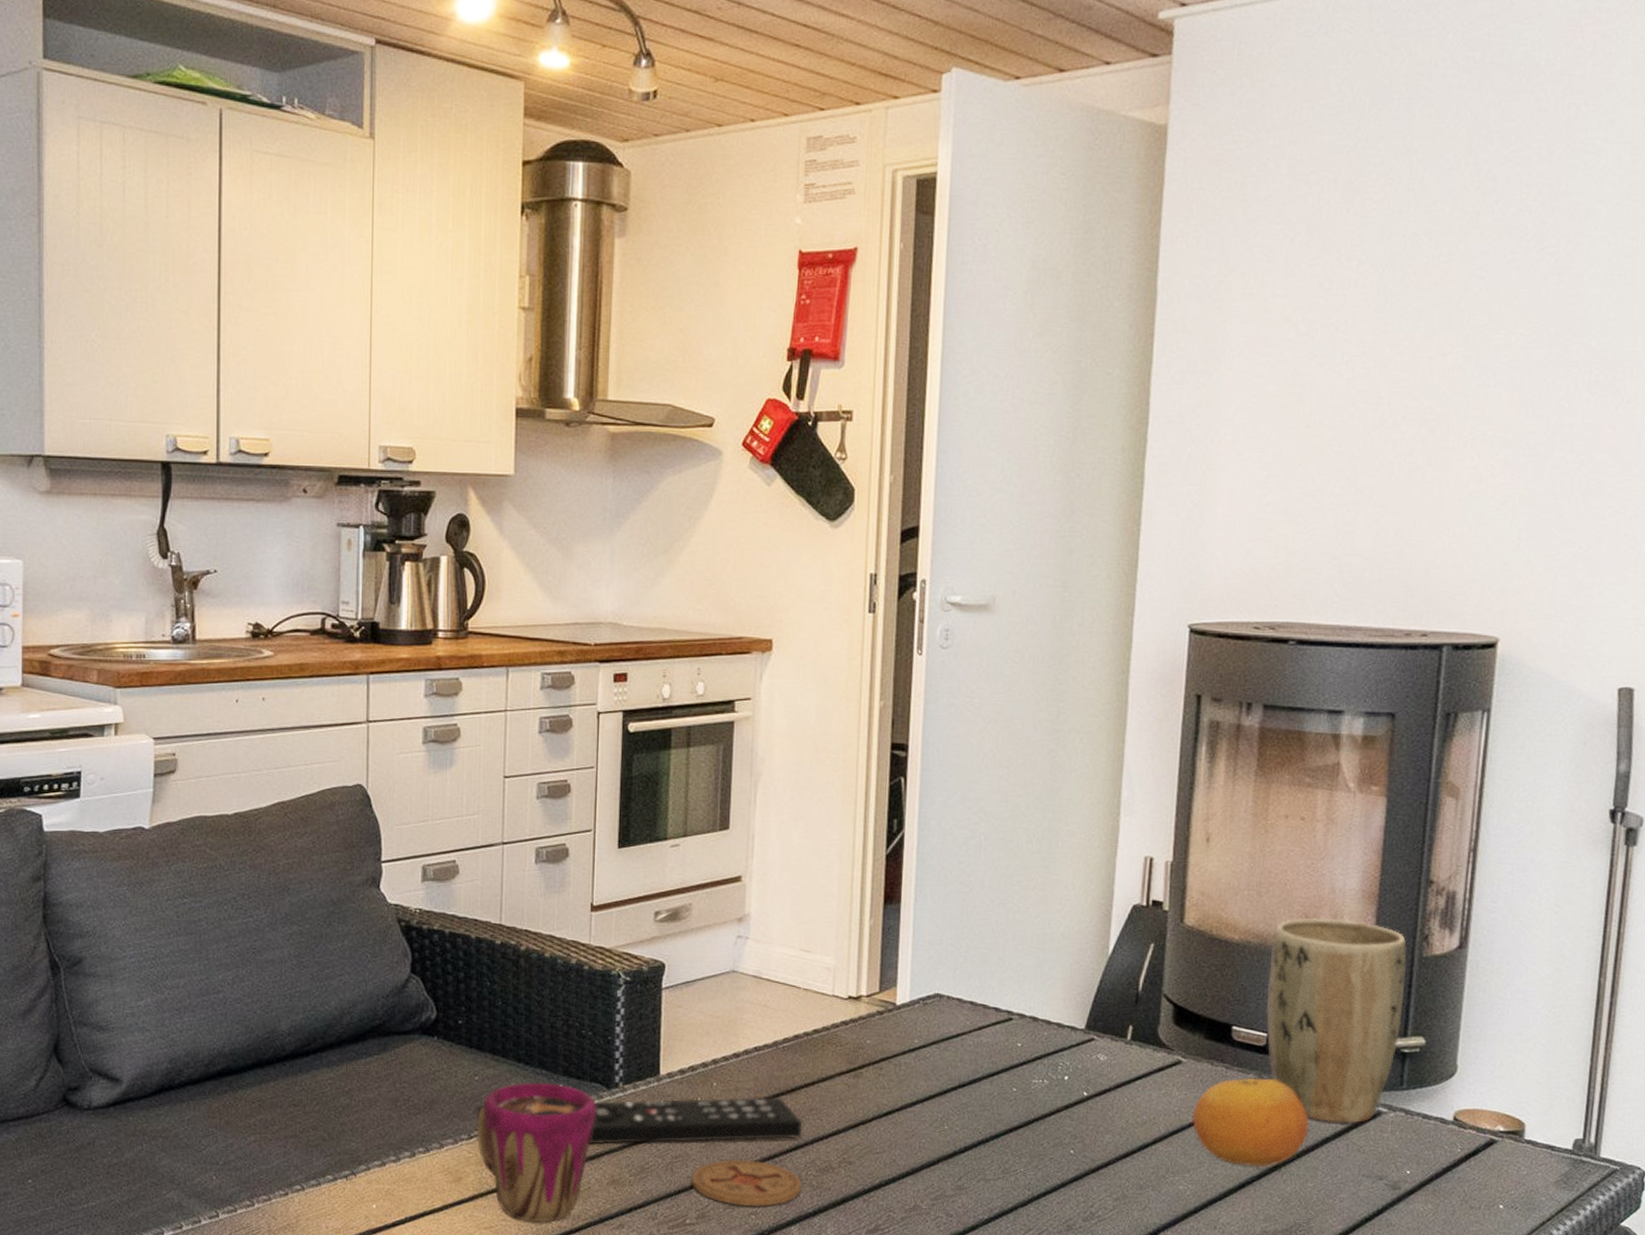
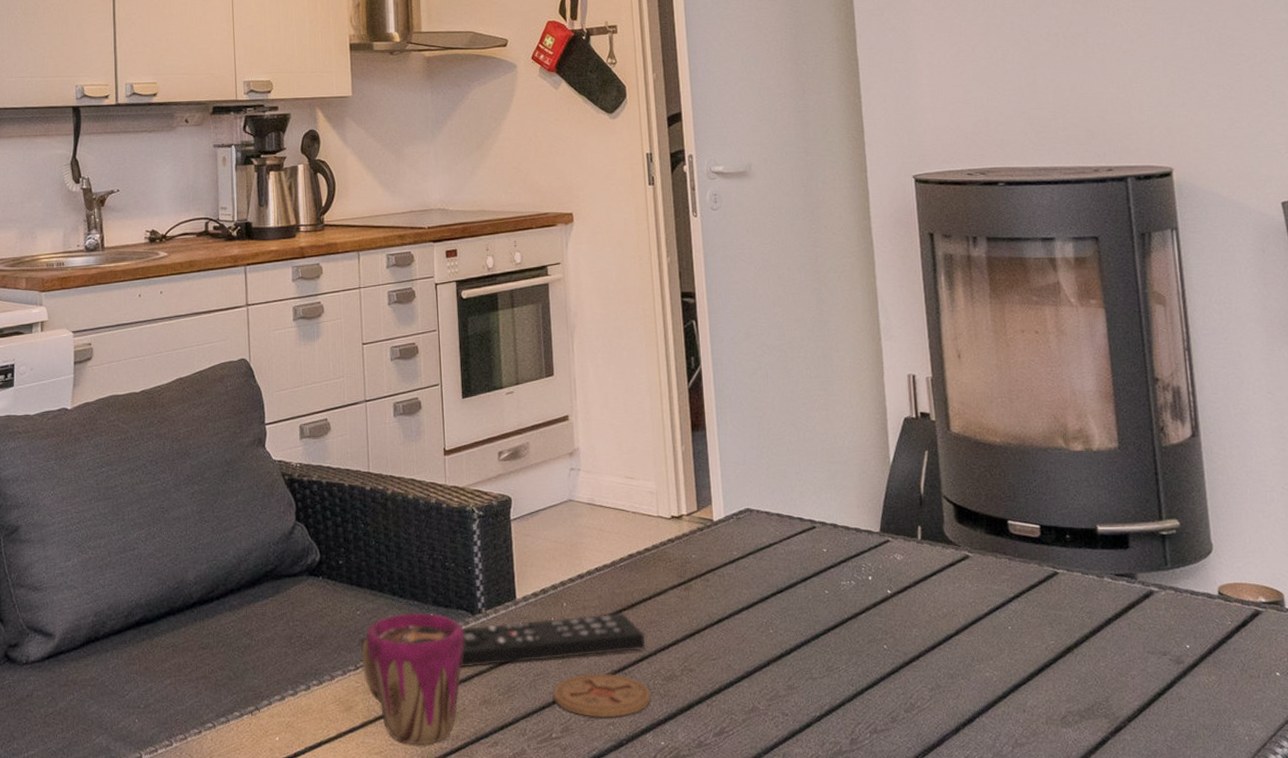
fruit: present [1191,1078,1310,1167] -> none [986,566,1092,650]
plant pot: present [1266,917,1407,1123] -> none [1029,417,1156,605]

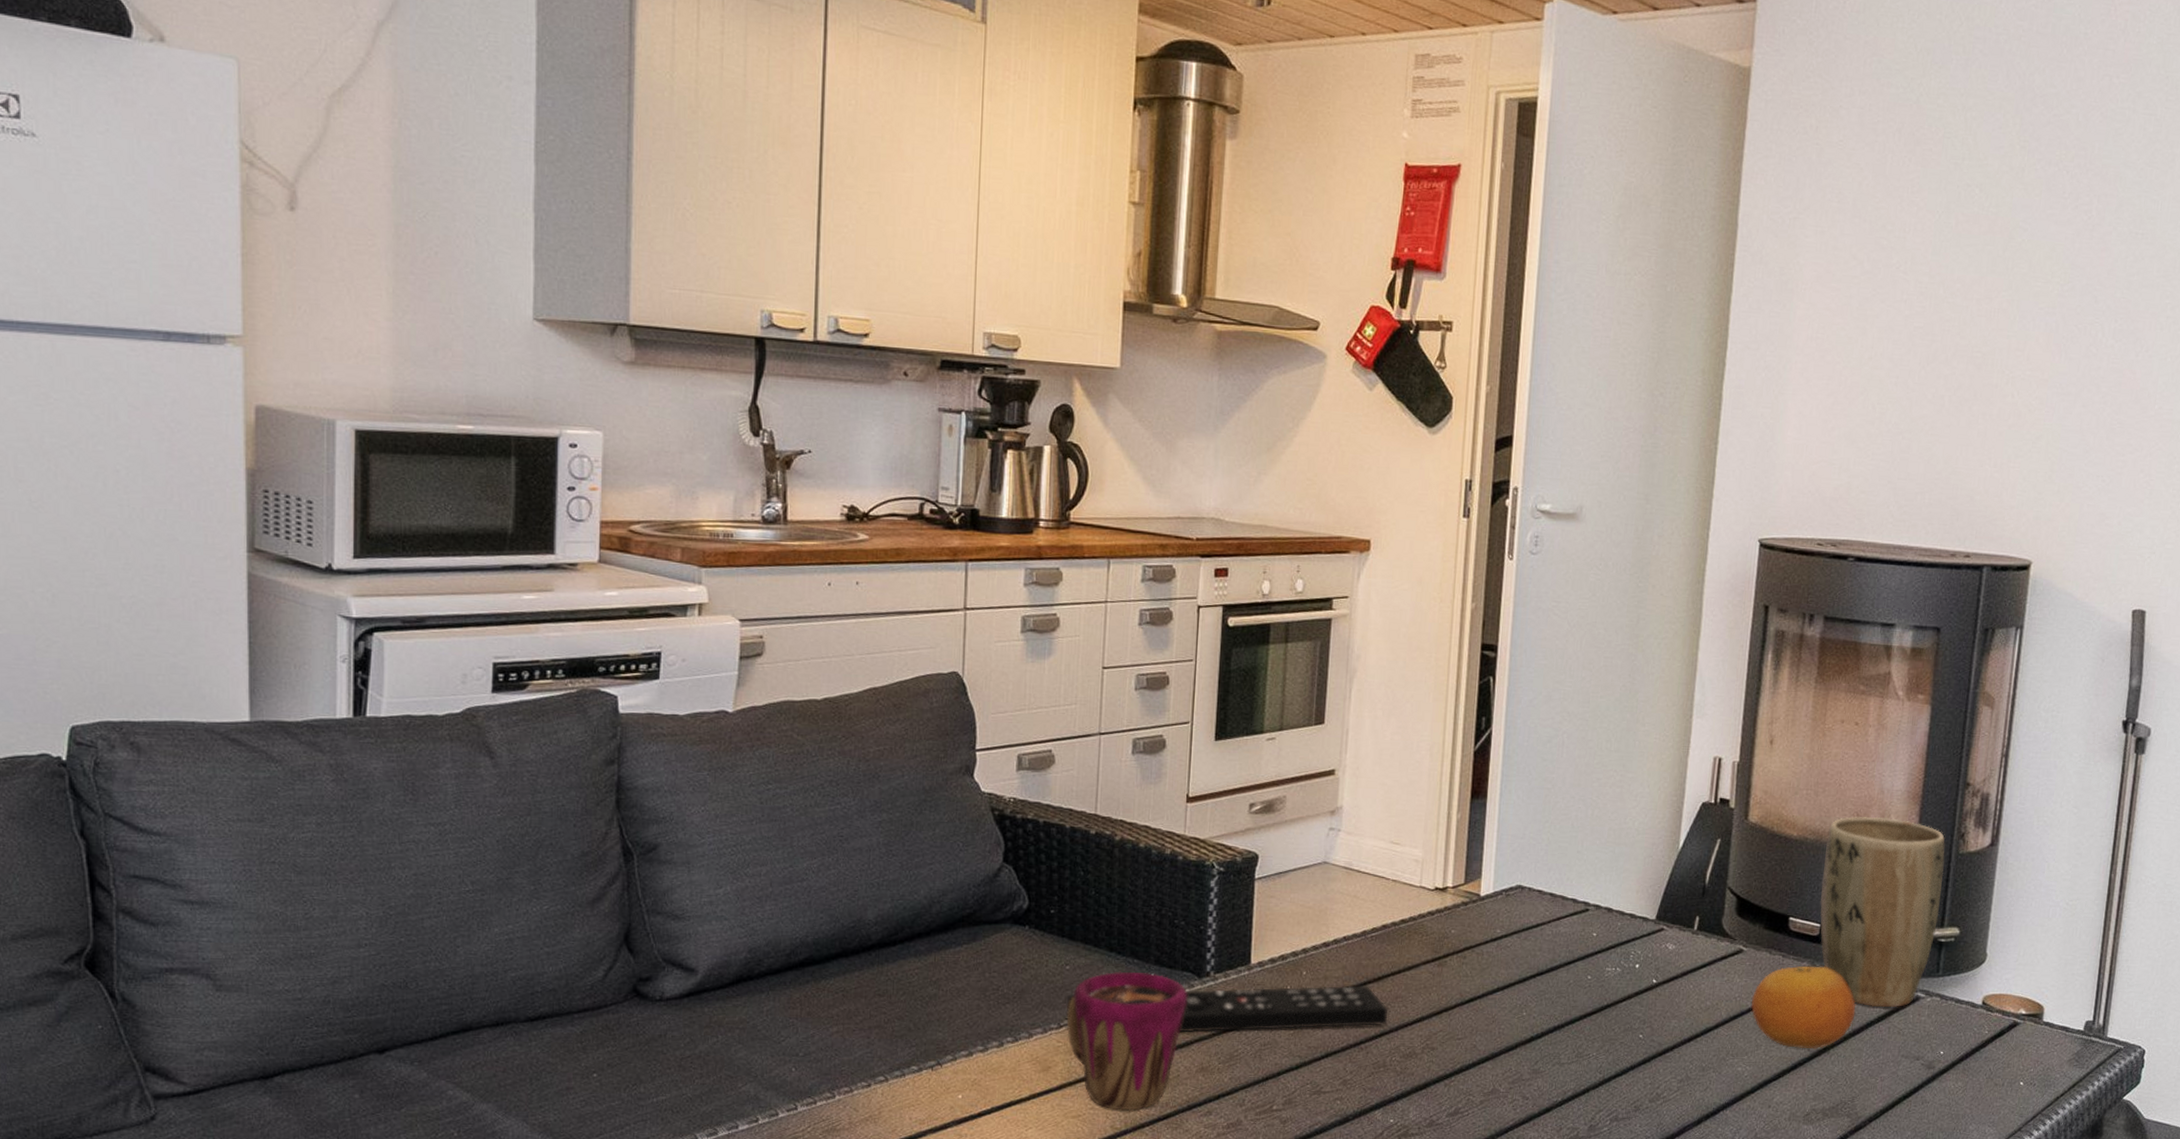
coaster: present [553,673,651,718] -> none [1279,1046,1386,1093]
fruit: none [986,566,1092,650] -> present [1750,966,1856,1049]
plant pot: none [1029,417,1156,605] -> present [1819,816,1946,1007]

